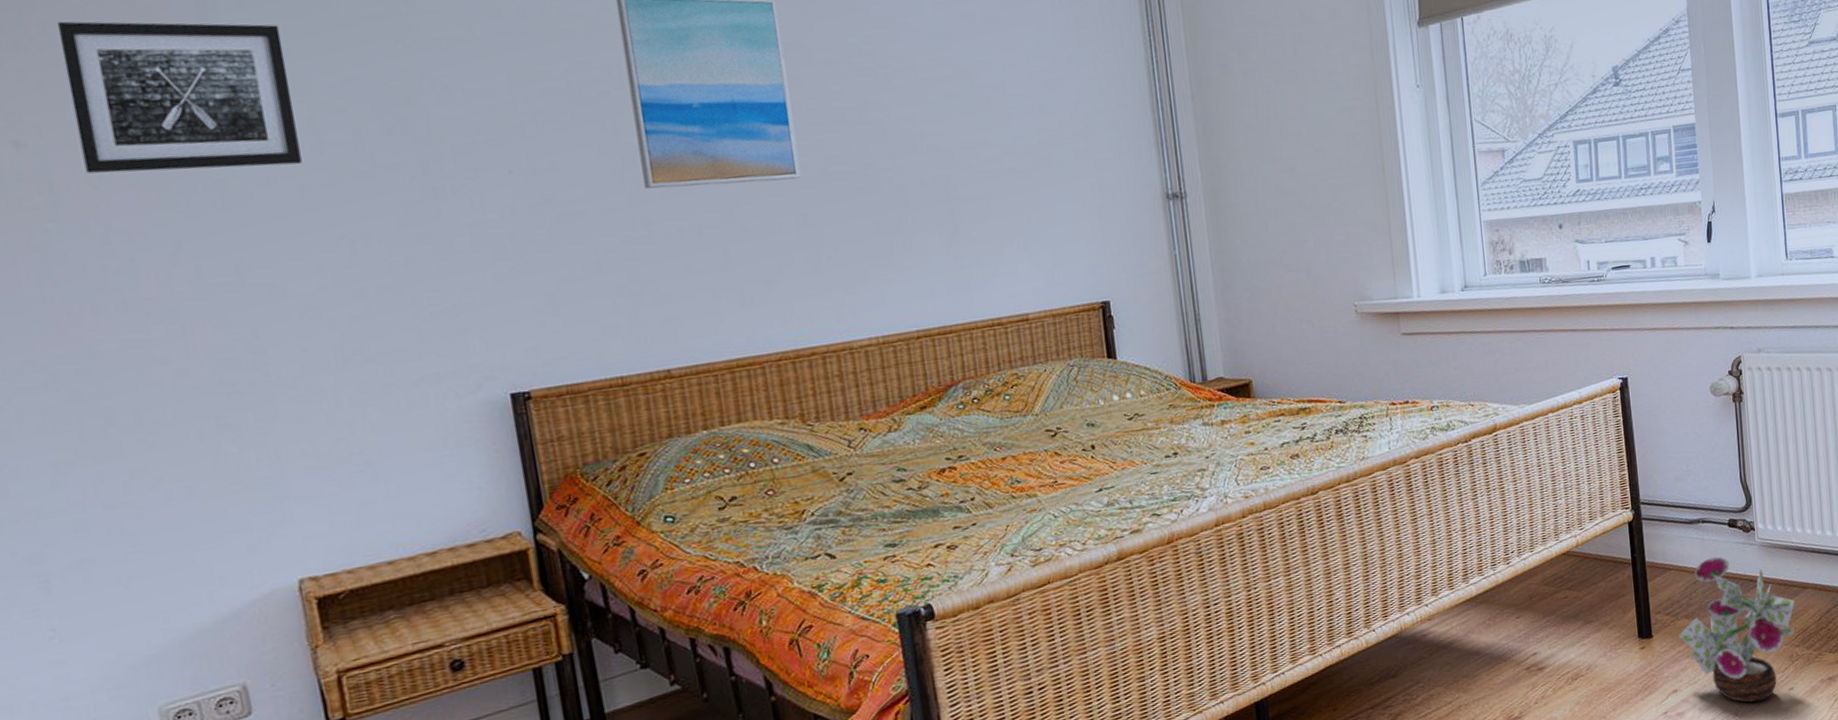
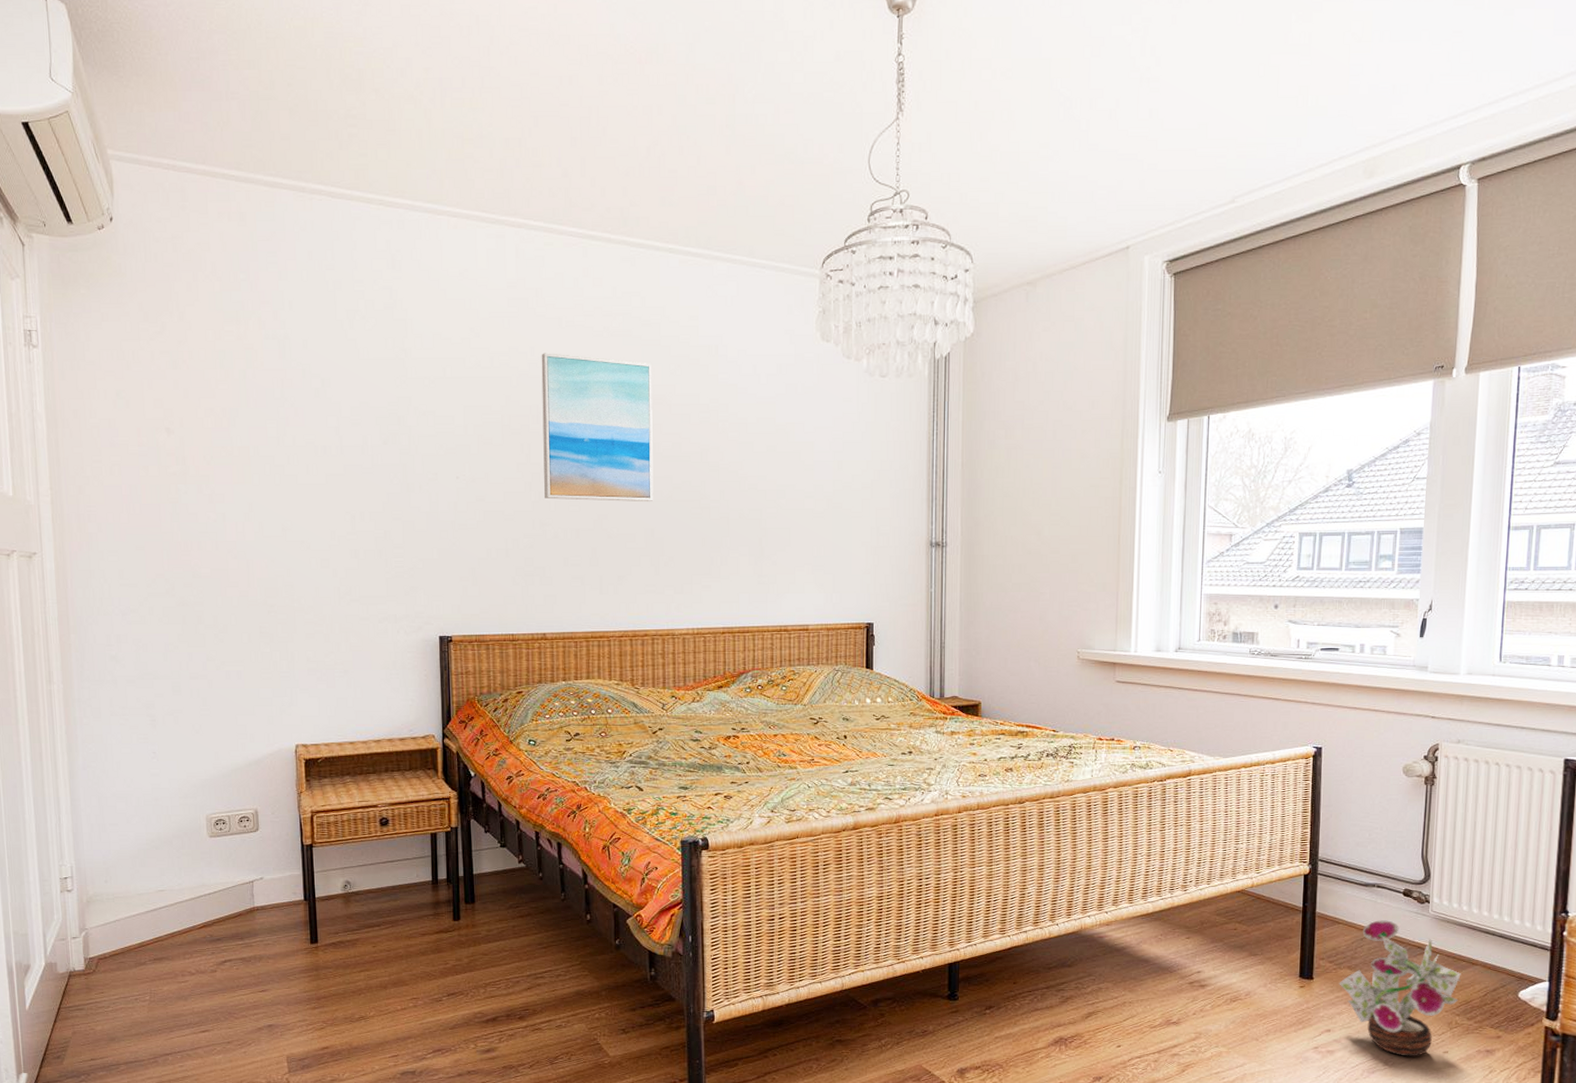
wall art: present [56,21,302,173] -> none [198,350,329,460]

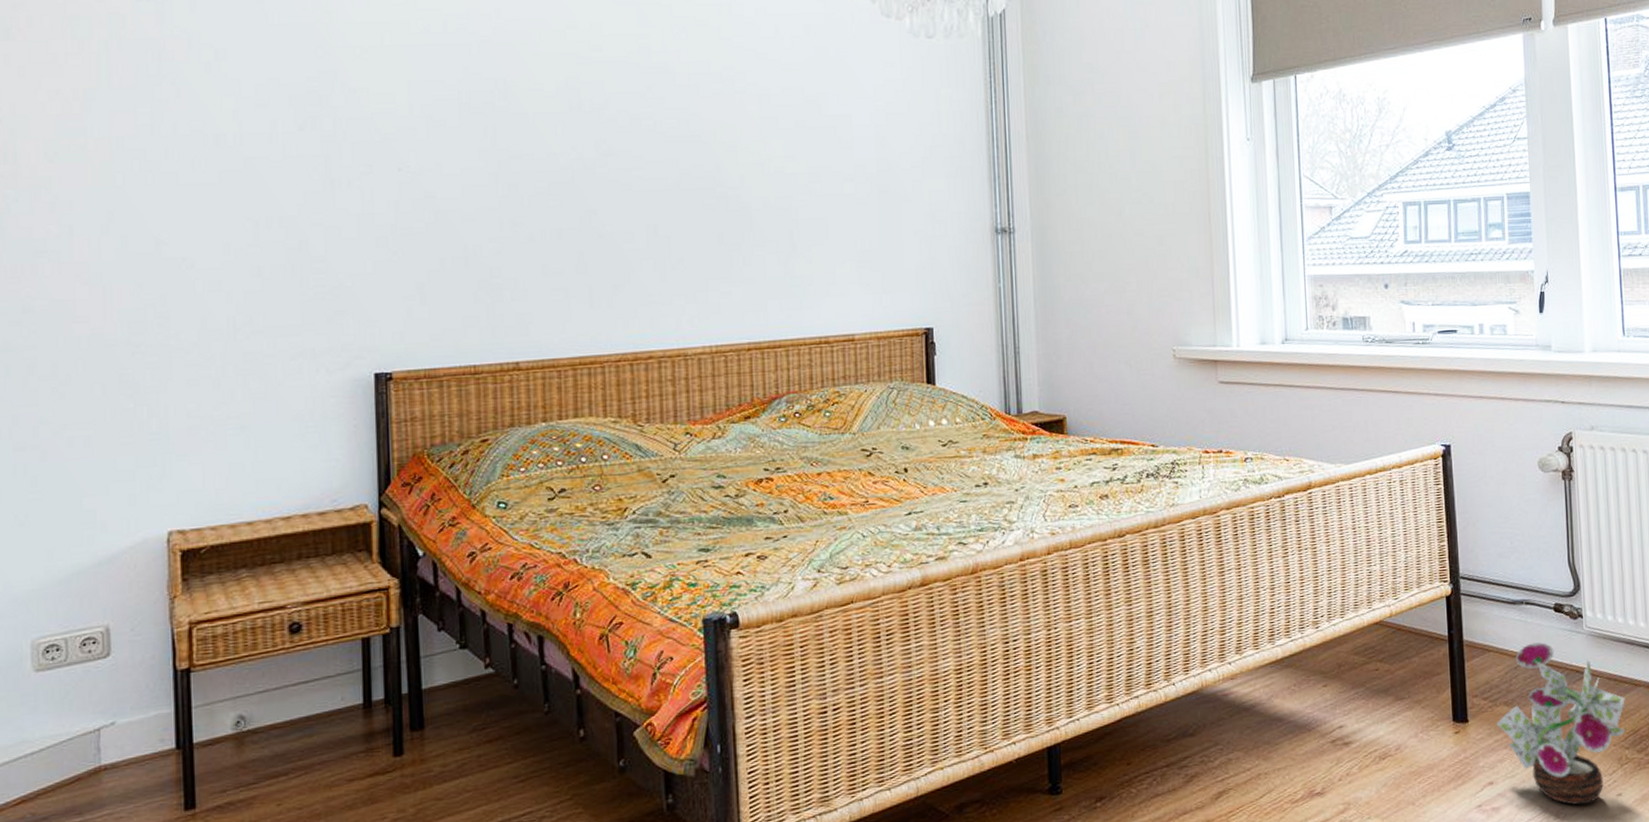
wall art: present [541,353,654,501] -> none [509,14,656,193]

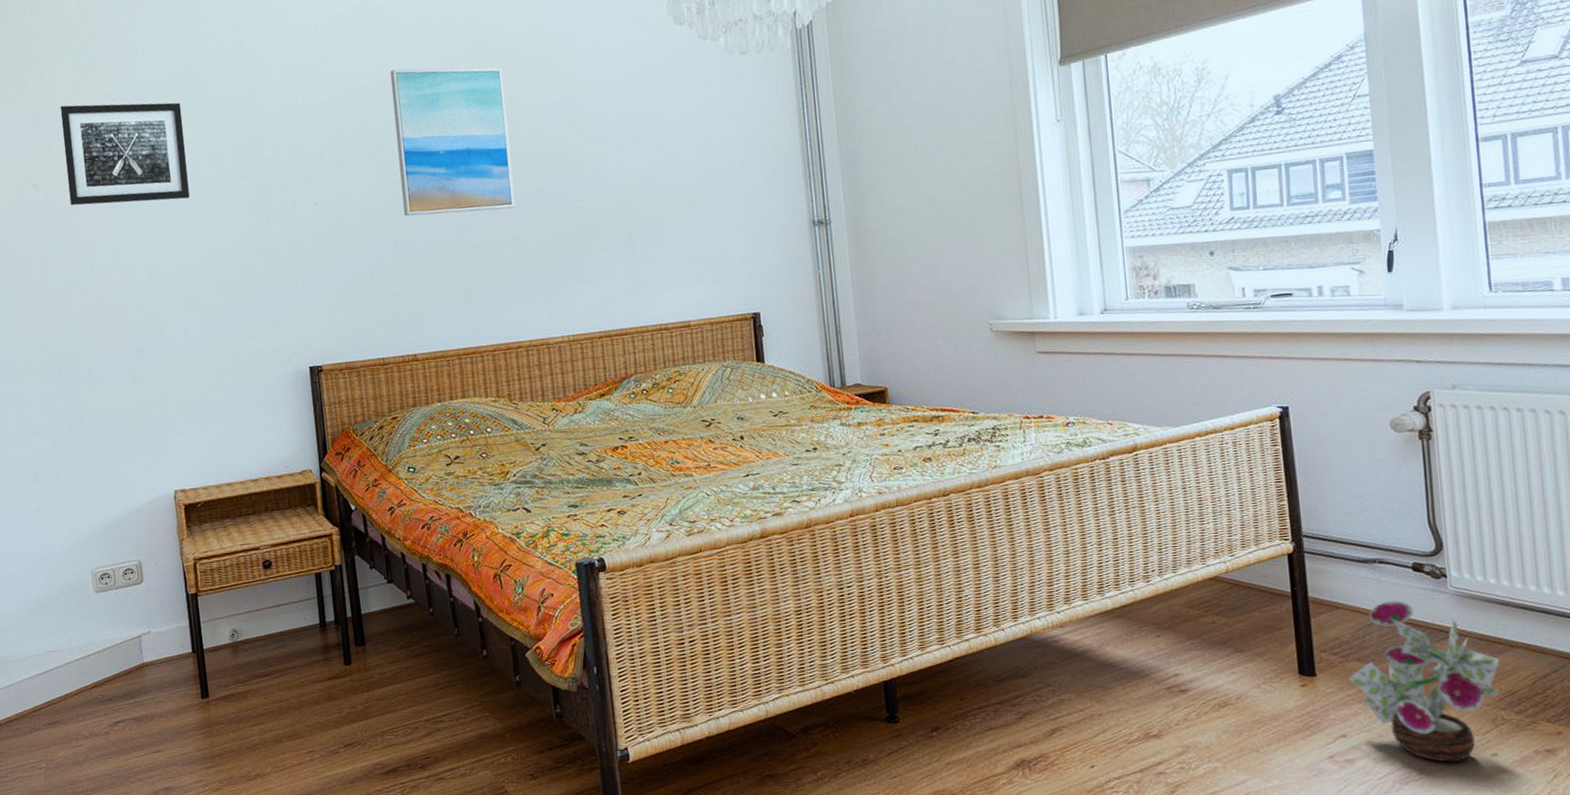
wall art: none [41,16,224,152] -> present [60,102,190,206]
wall art: none [509,14,656,193] -> present [390,67,516,216]

